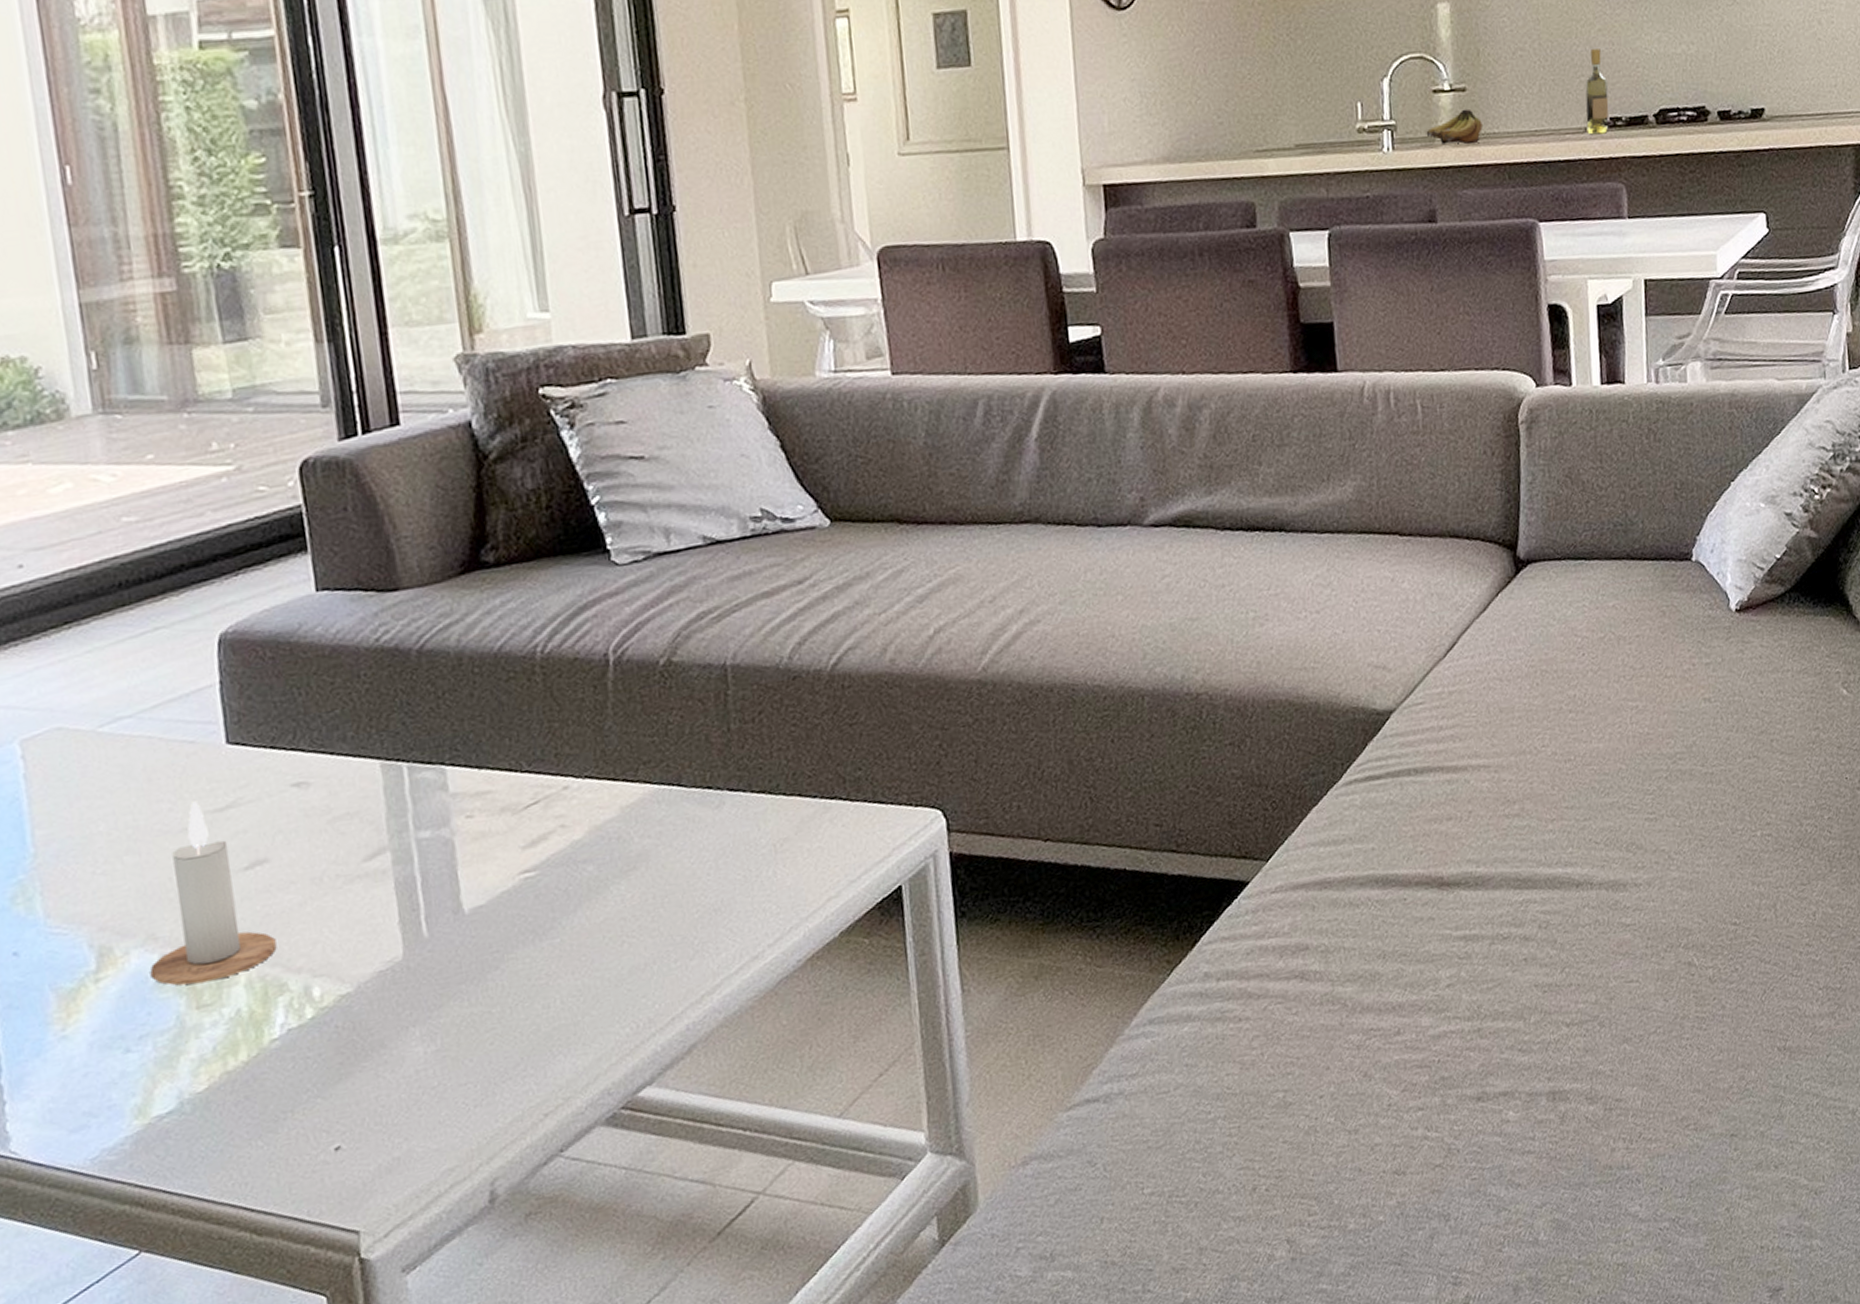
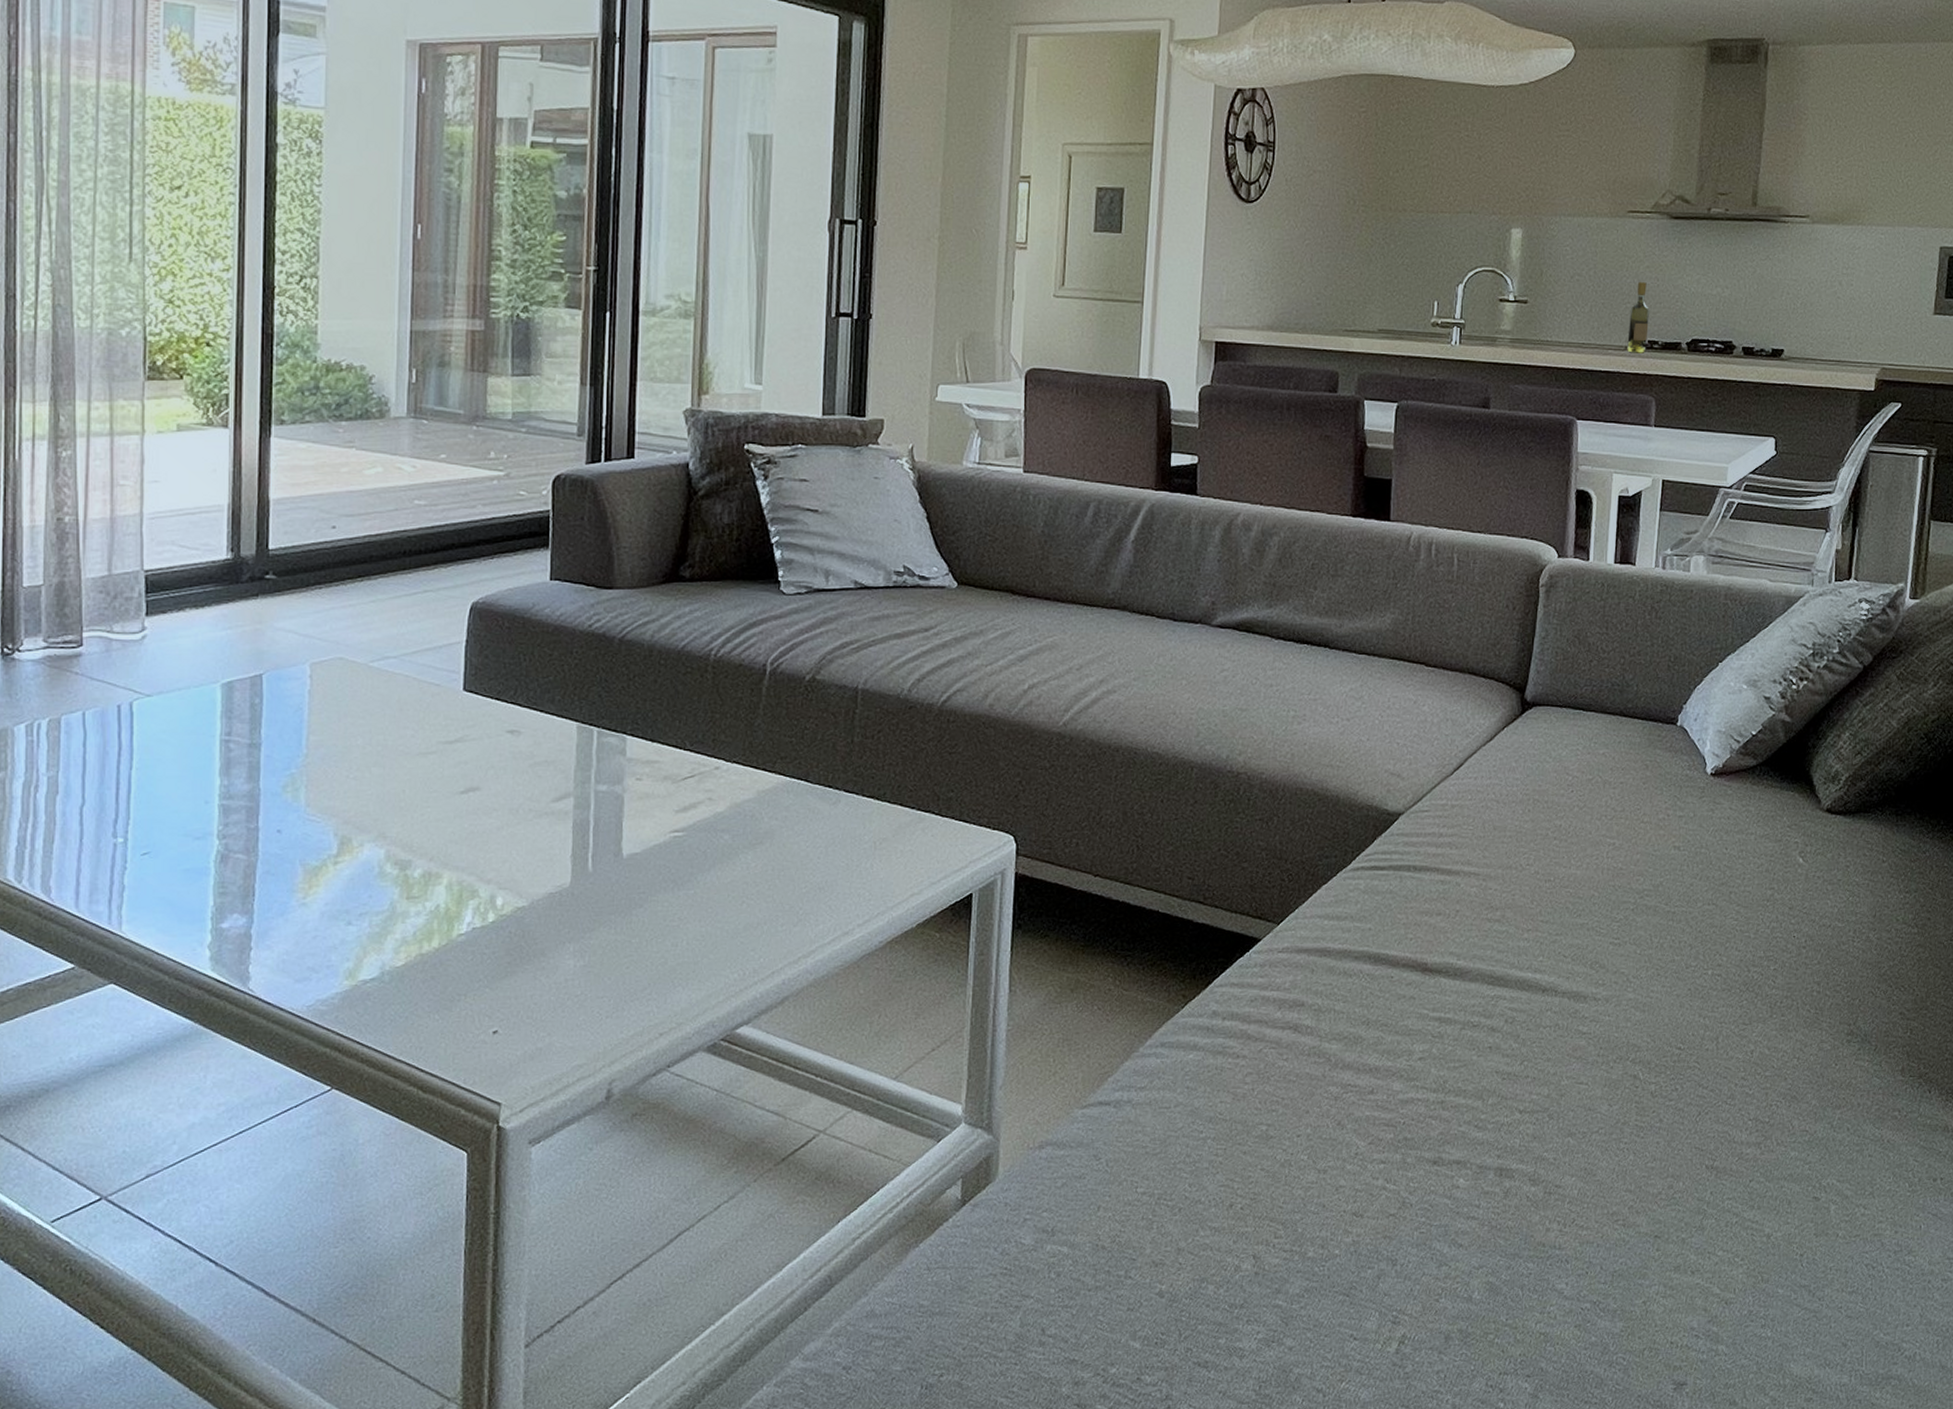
candle: present [150,800,277,986] -> none [376,732,475,879]
fruit: present [1426,108,1482,145] -> none [1489,318,1538,348]

